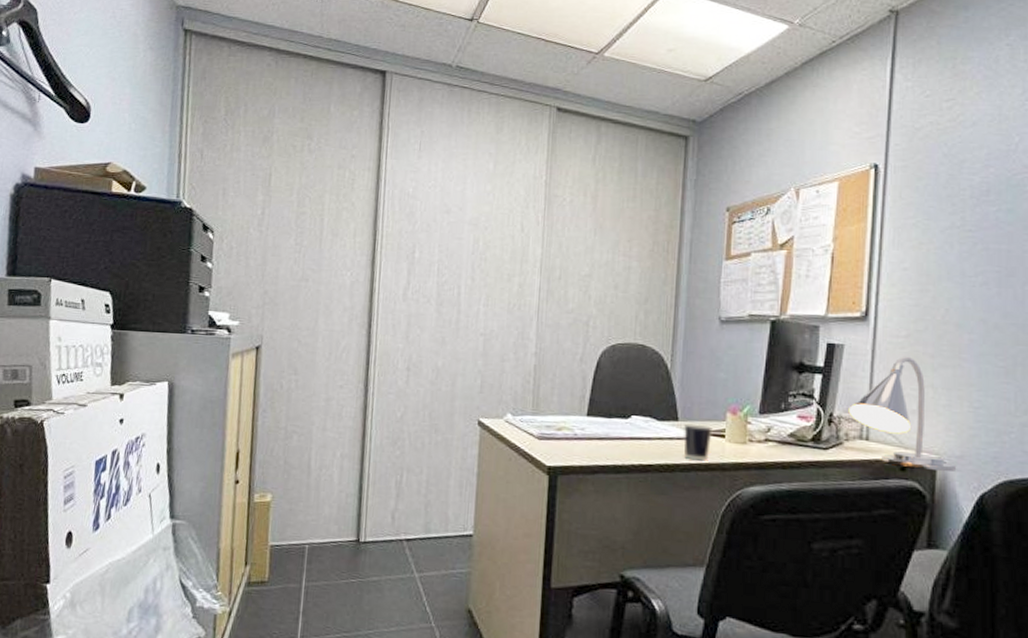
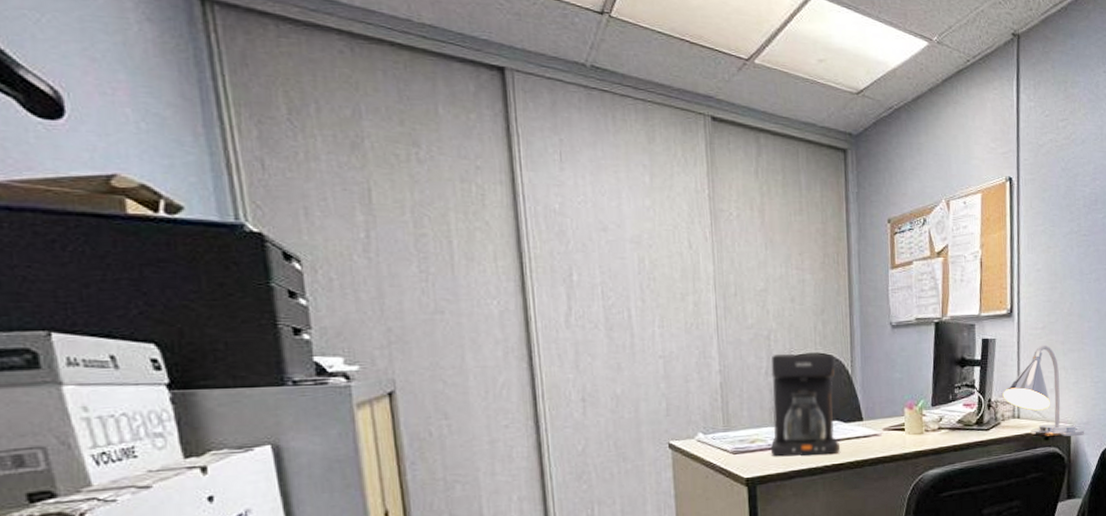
coffee maker: none [577,341,654,453] -> present [770,353,840,456]
mug: present [683,425,713,461] -> none [868,422,894,454]

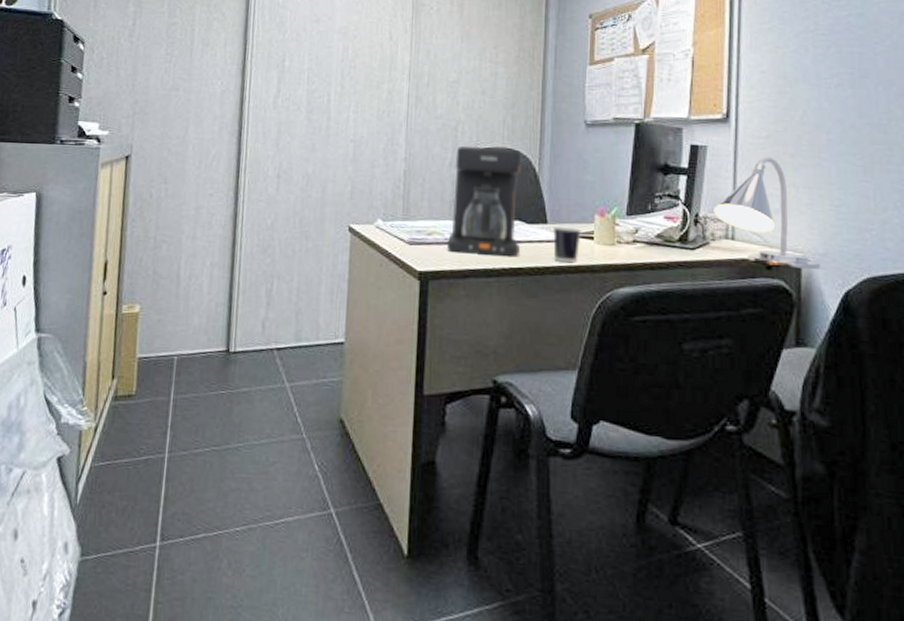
mug: none [868,422,894,454] -> present [552,227,581,263]

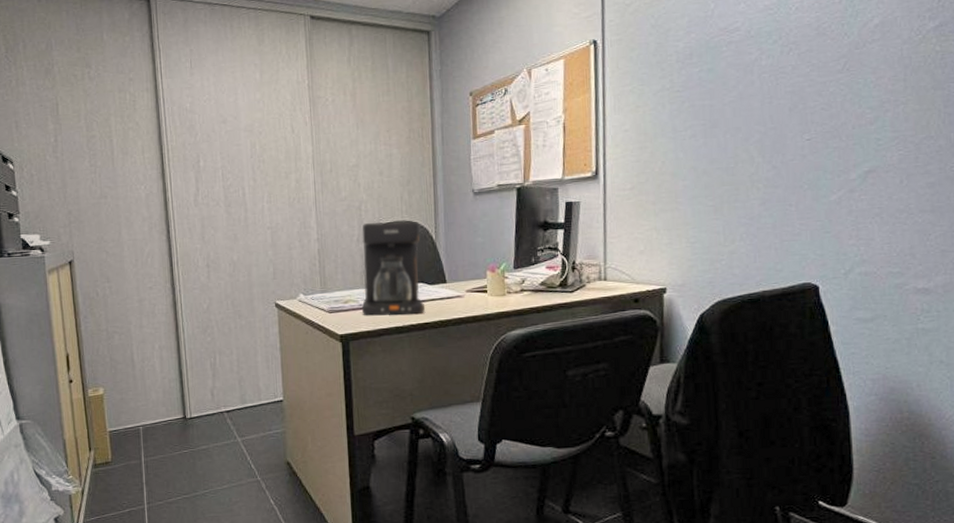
mug: present [552,227,581,263] -> none [451,284,477,315]
table lamp: present [713,156,821,270] -> none [588,205,680,300]

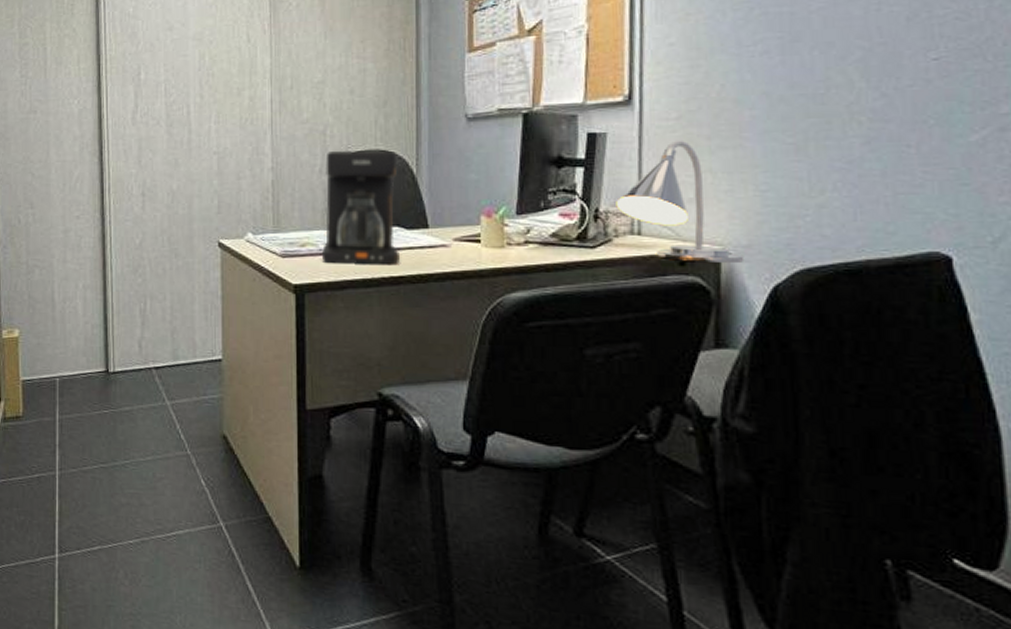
table lamp: none [588,205,680,300] -> present [616,140,745,264]

